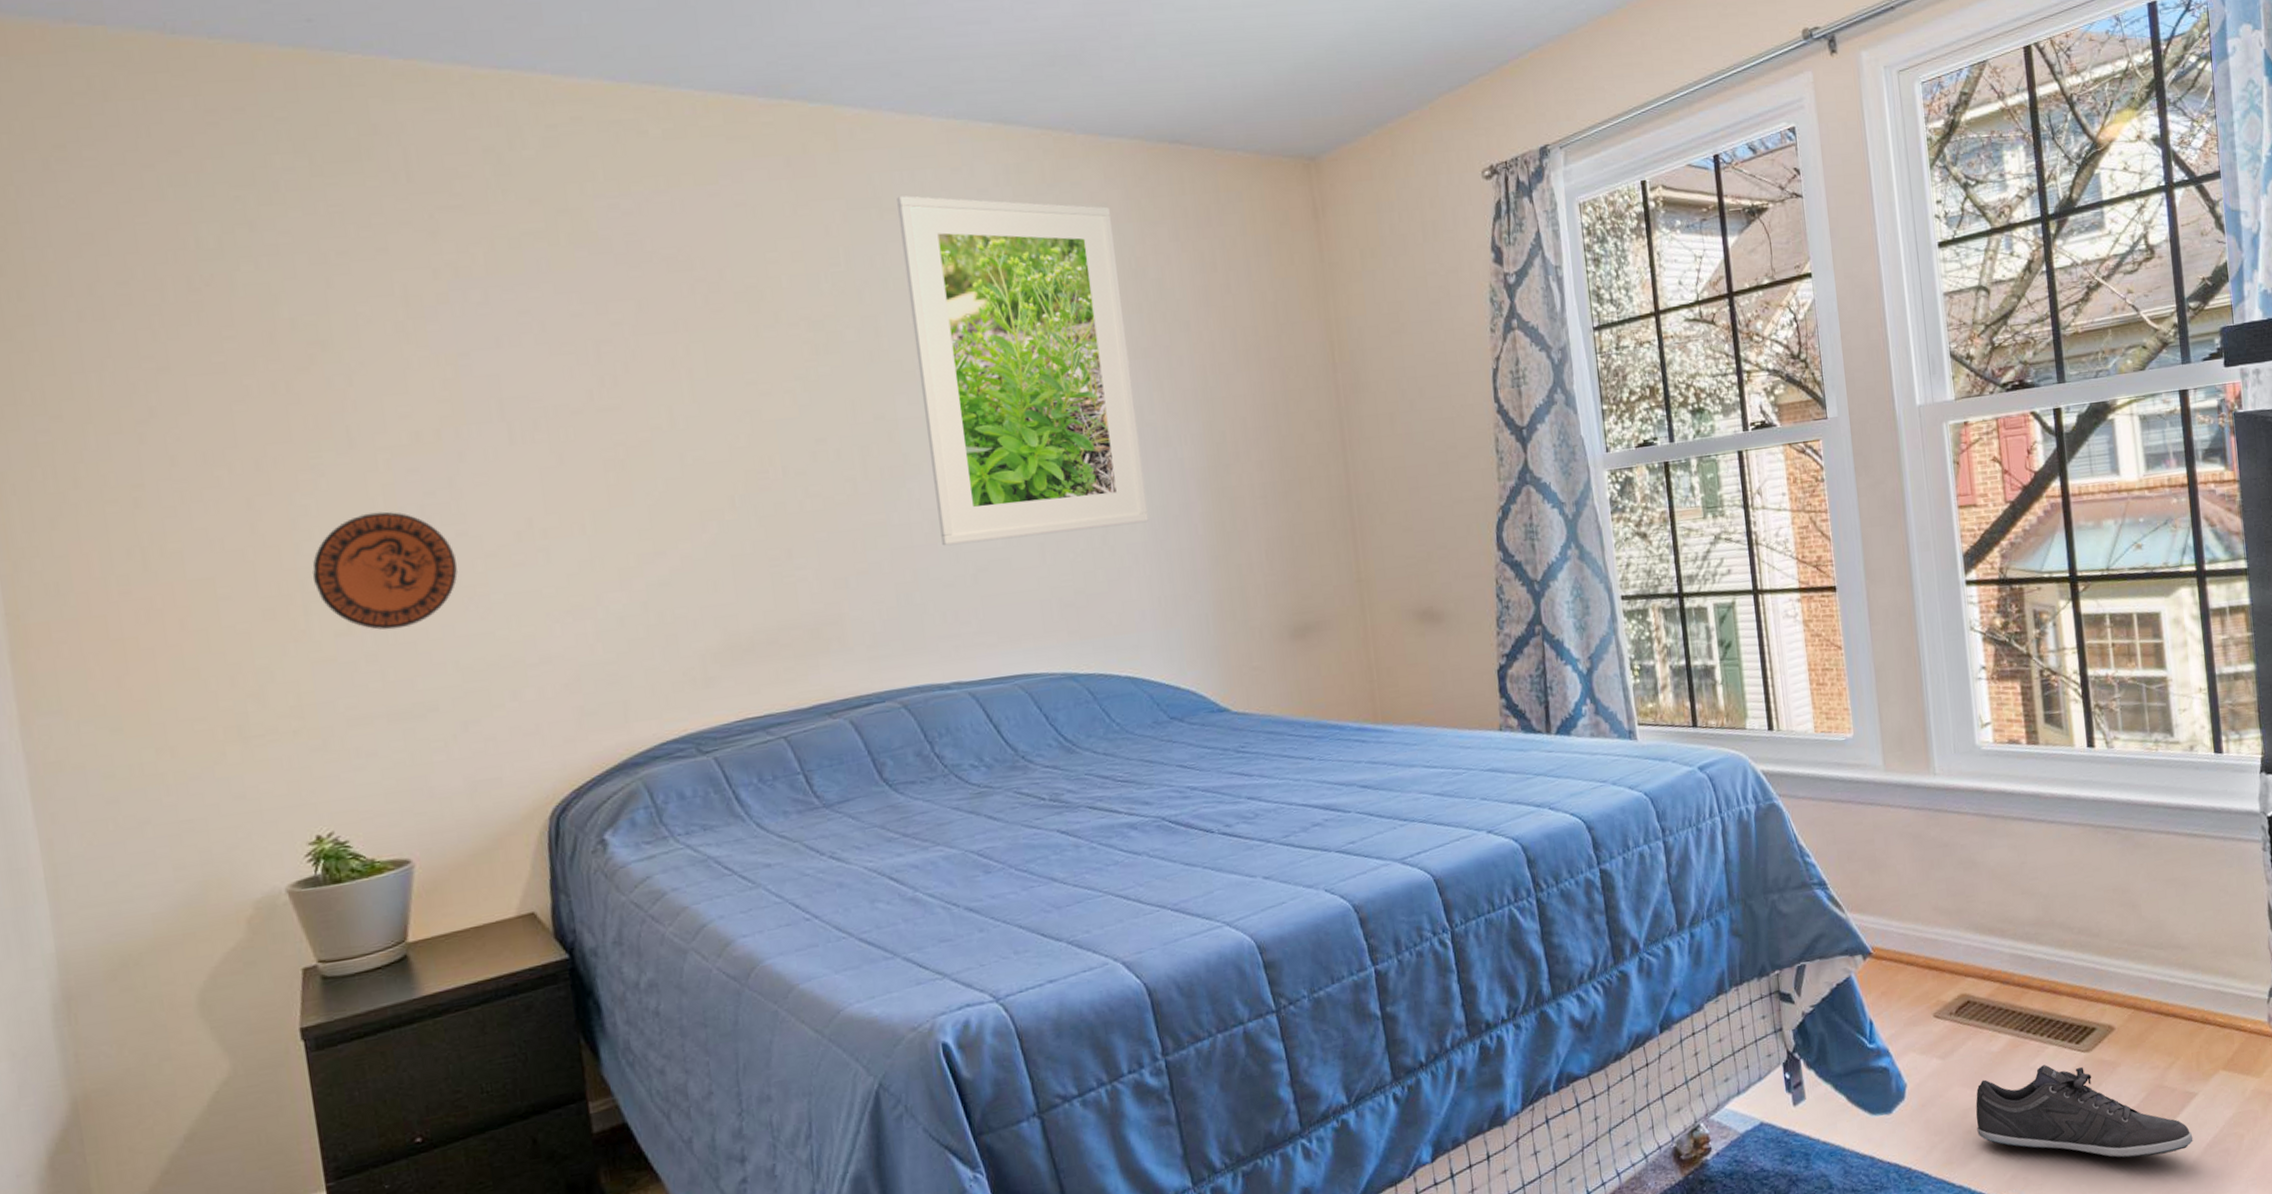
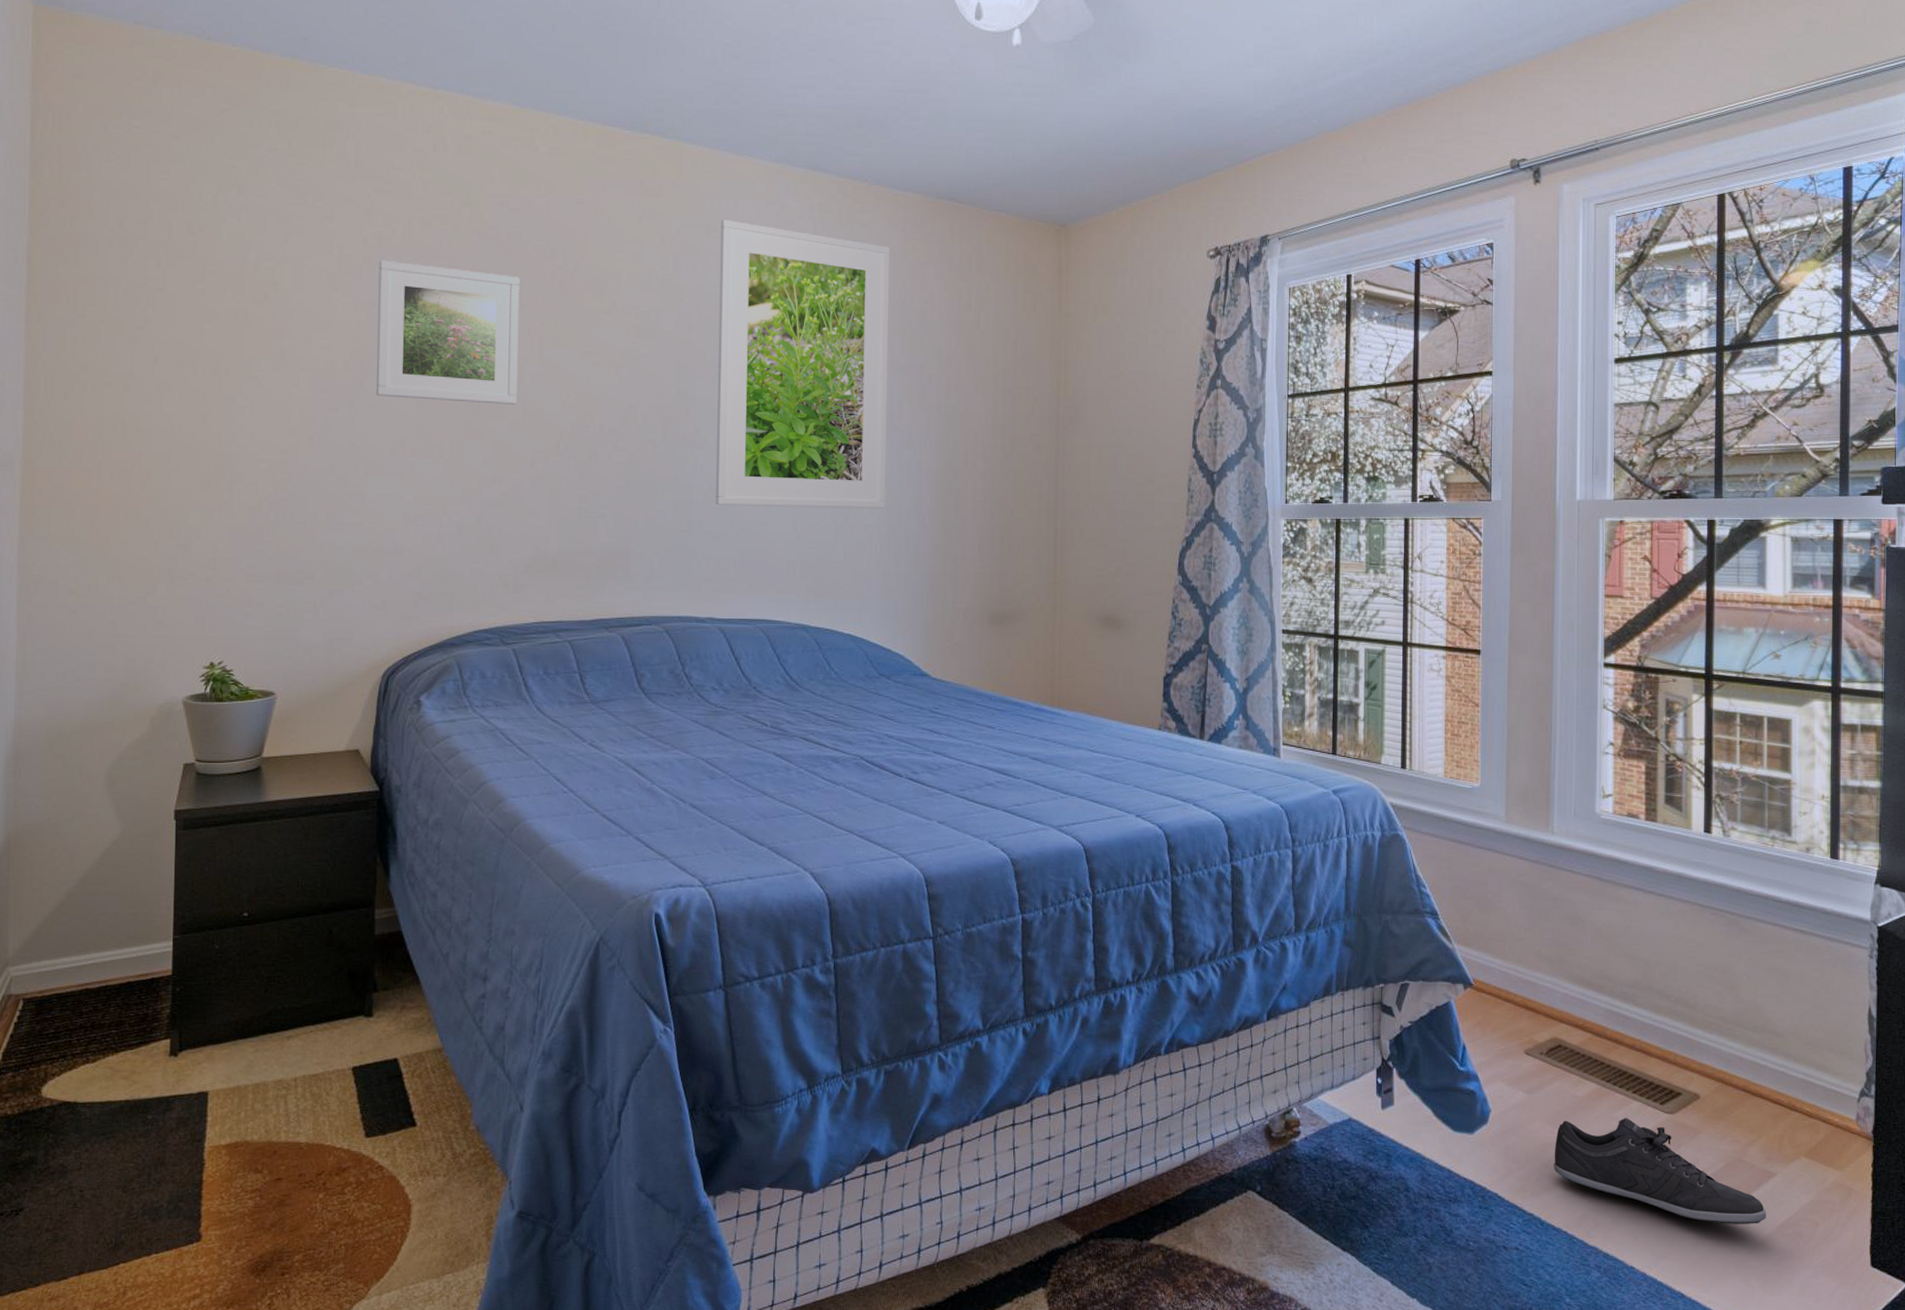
decorative plate: present [312,511,458,630] -> none [240,418,345,511]
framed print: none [459,295,671,470] -> present [376,259,520,405]

